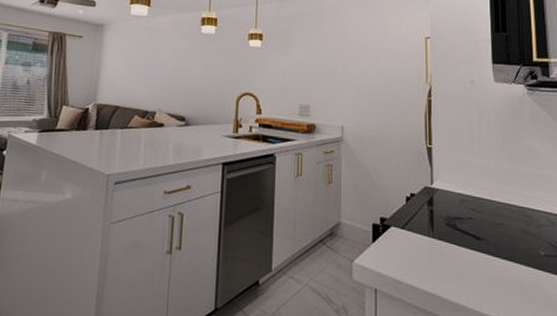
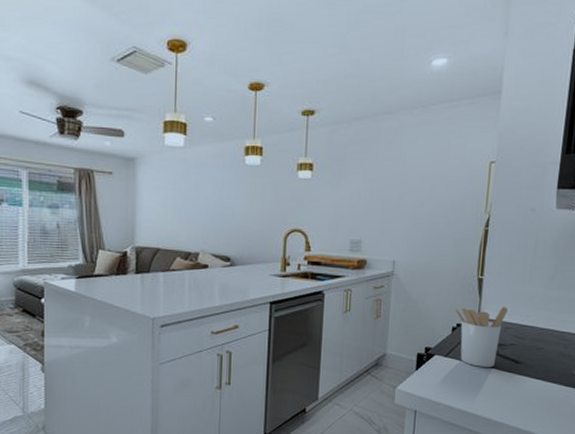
utensil holder: none [407,176,461,243] -> present [455,307,508,367]

